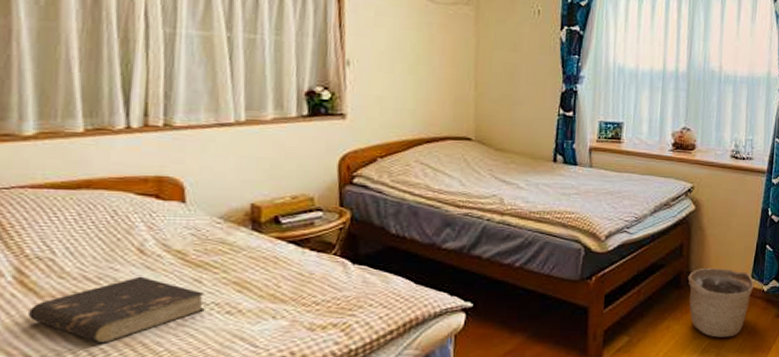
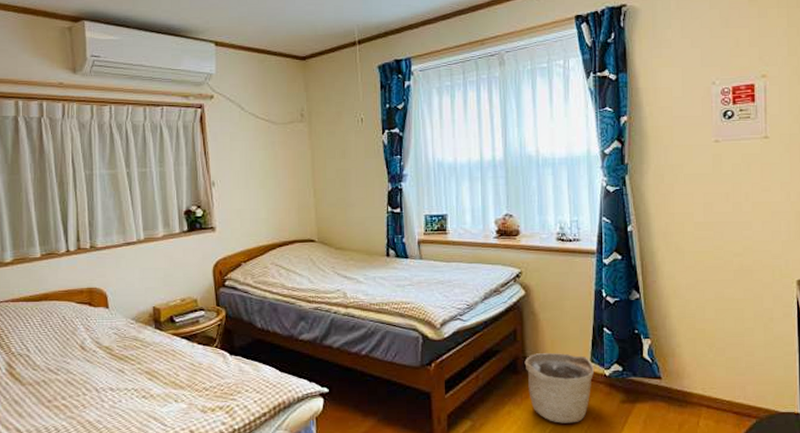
book: present [28,276,205,344] -> none [17,368,128,421]

